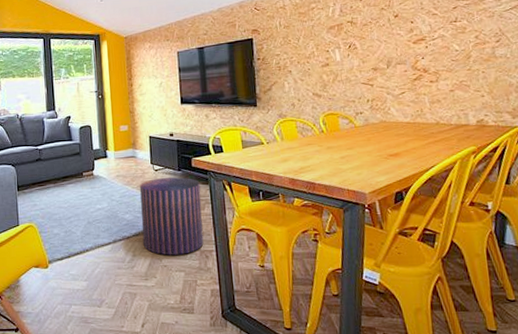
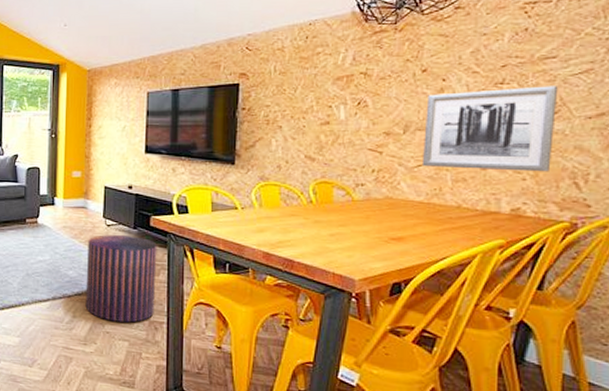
wall art: none [402,20,501,93] -> present [421,86,559,172]

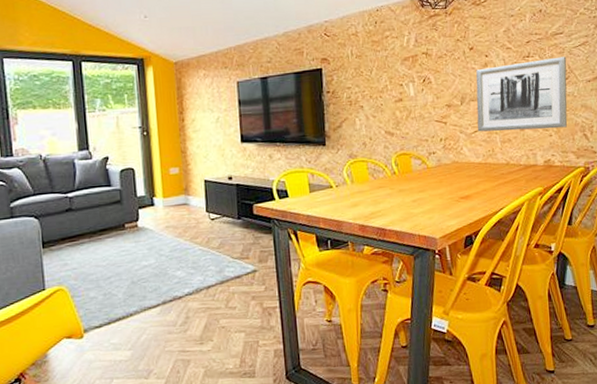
pouf: present [85,235,157,323] -> none [193,226,267,315]

